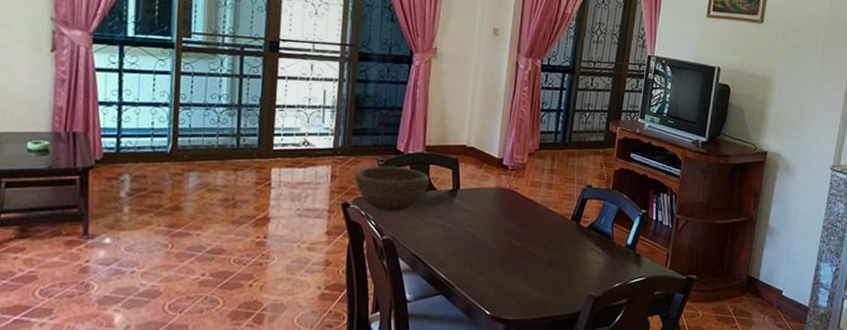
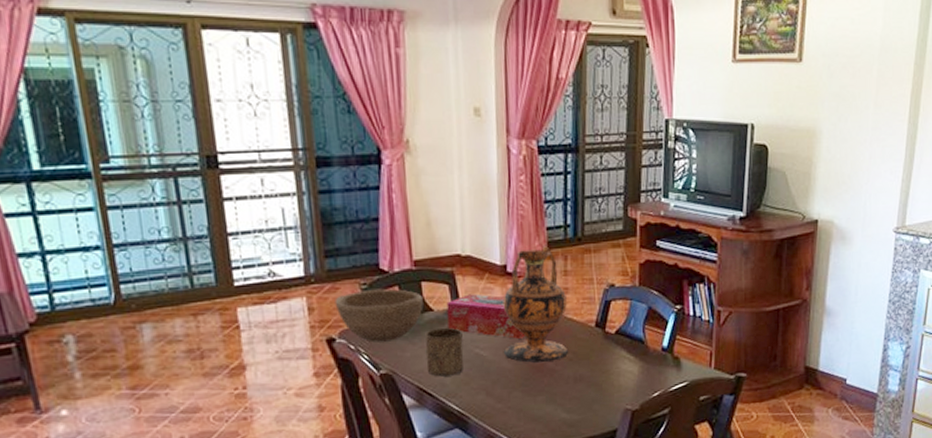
cup: none [424,205,458,248] -> present [424,327,464,377]
tissue box: none [447,179,511,222] -> present [446,293,526,339]
vase: none [491,147,551,245] -> present [503,246,569,363]

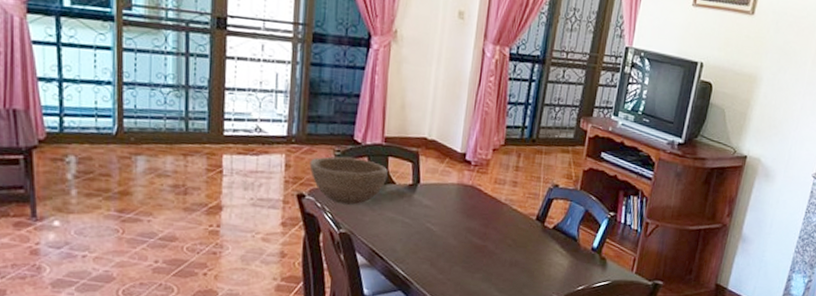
cup: present [424,327,464,377] -> none [382,200,418,244]
tissue box: present [446,293,526,339] -> none [406,174,473,220]
vase: present [503,246,569,363] -> none [452,142,515,245]

